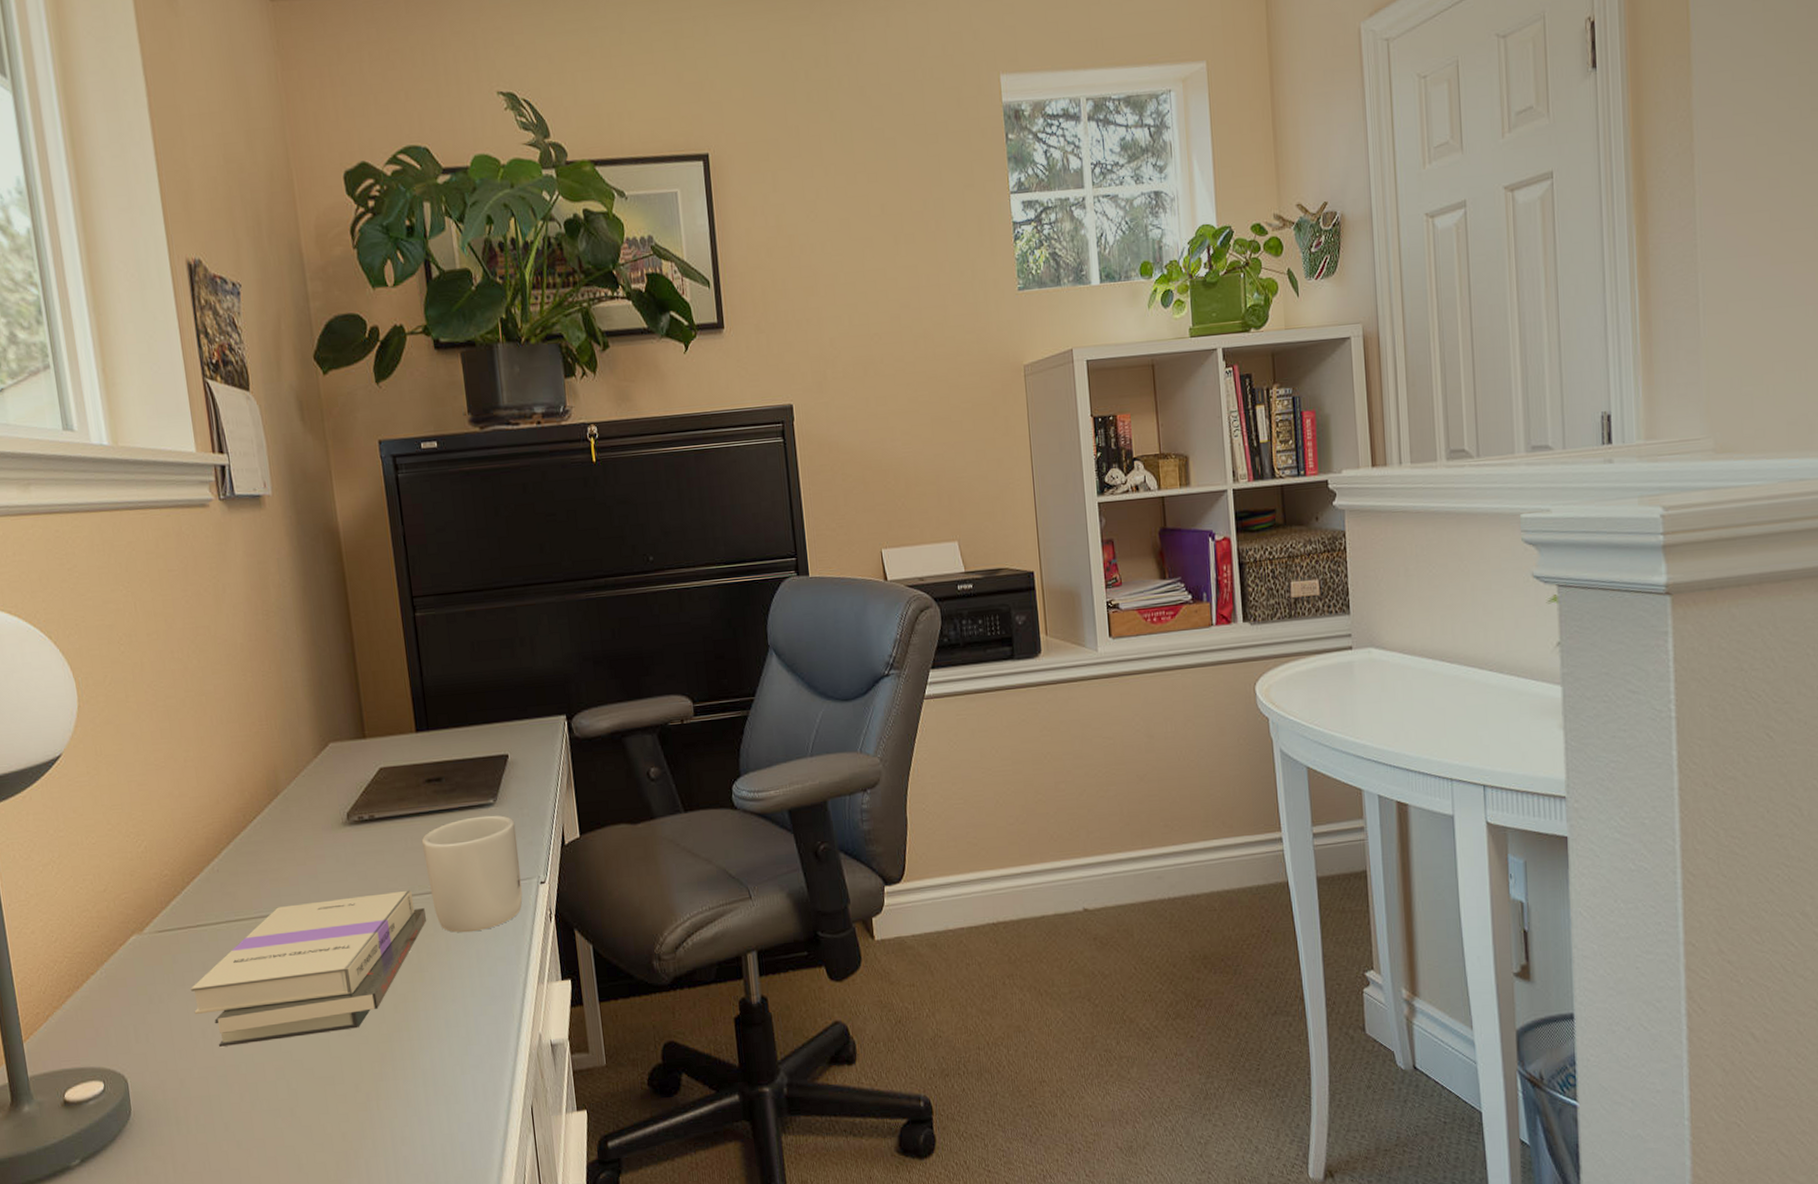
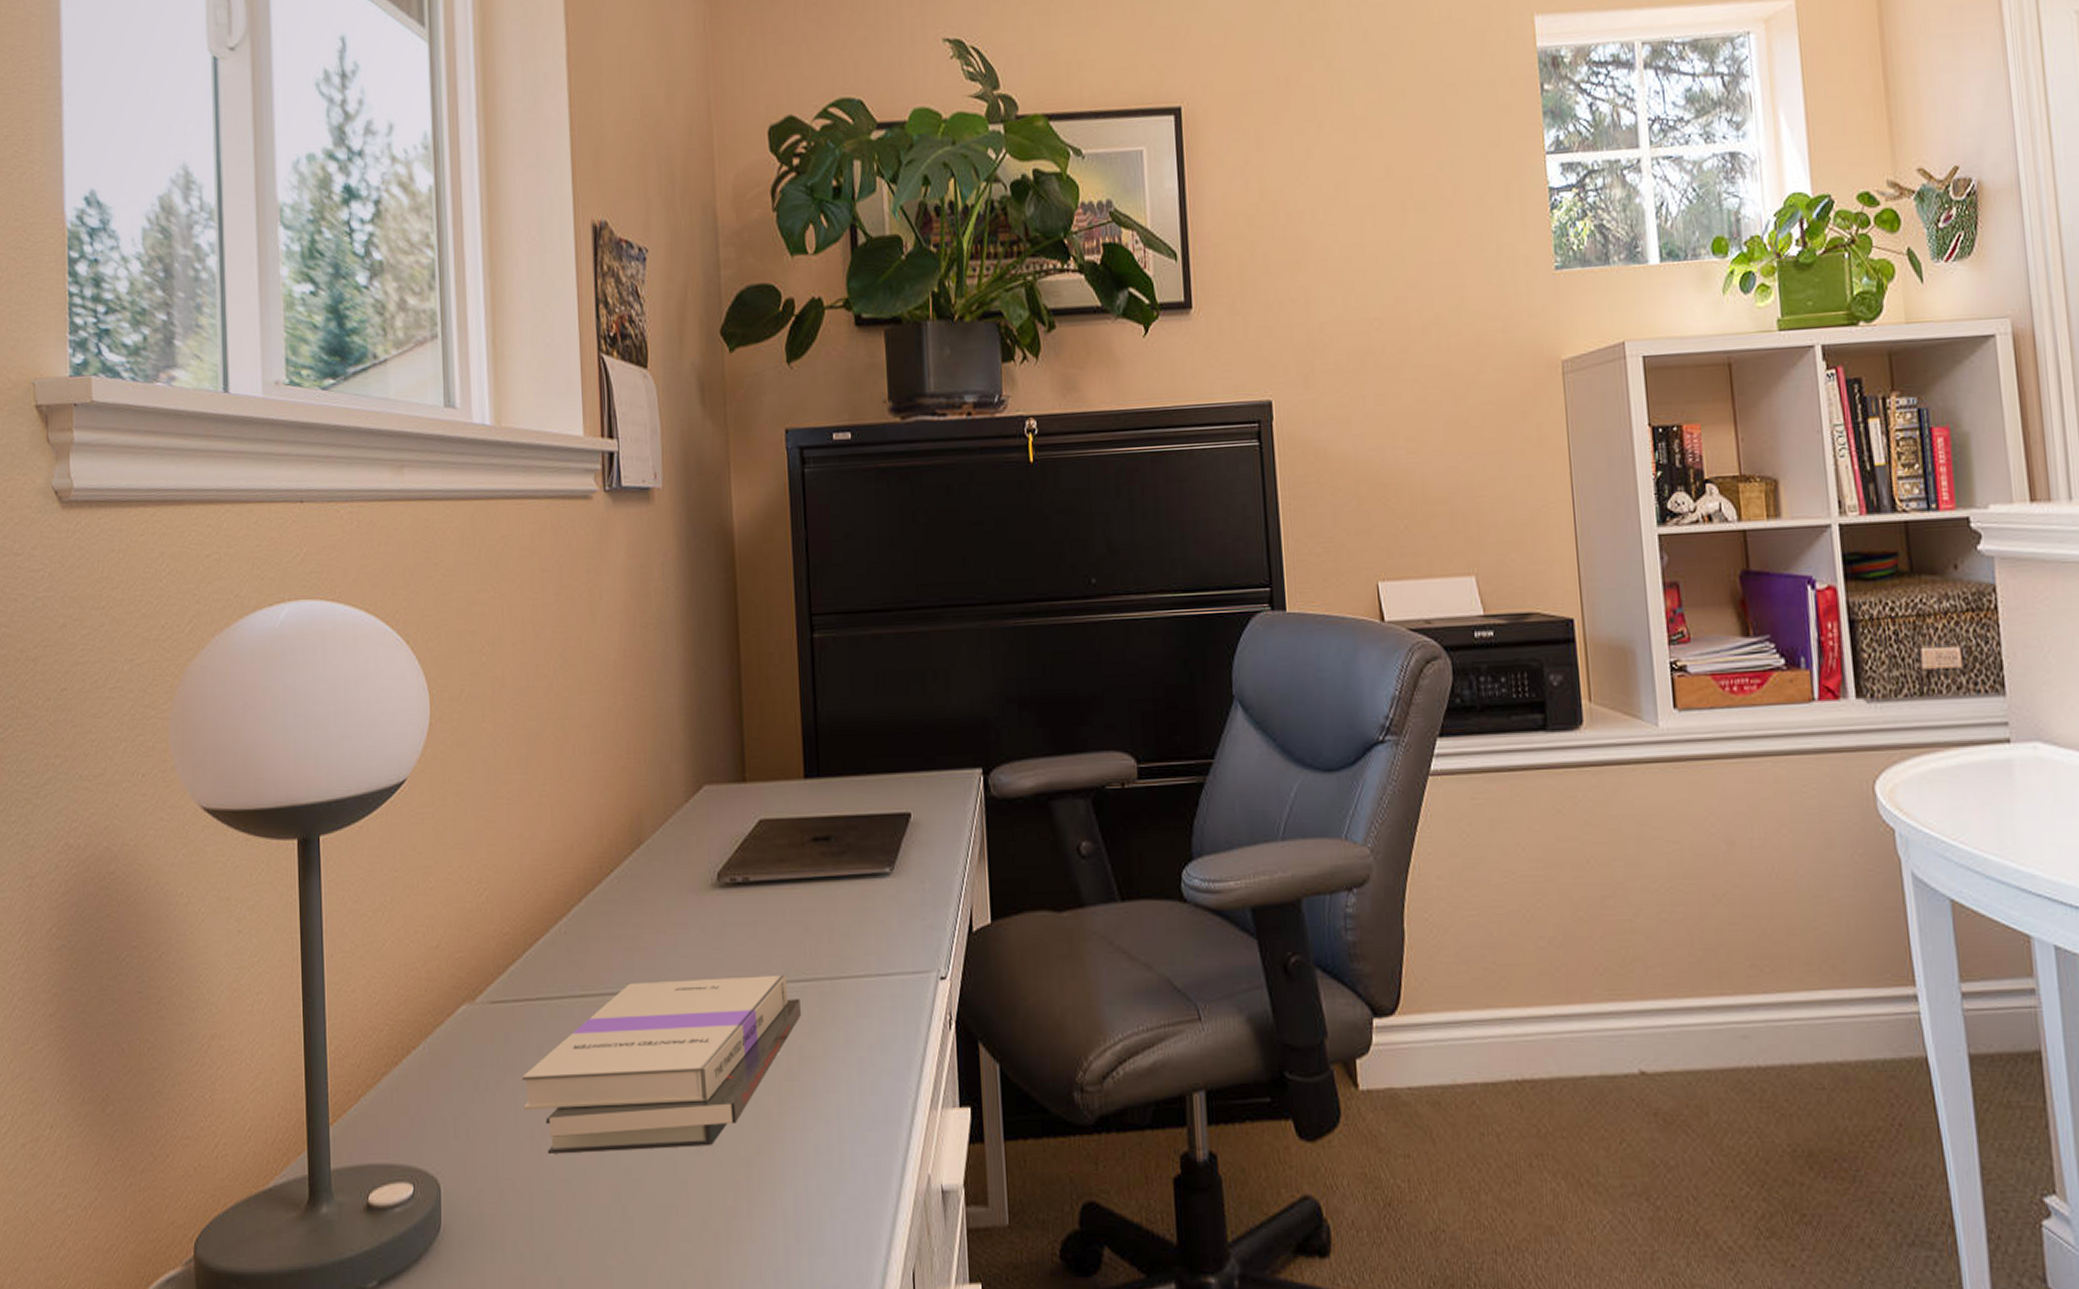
mug: present [421,815,523,933] -> none [802,888,918,1035]

